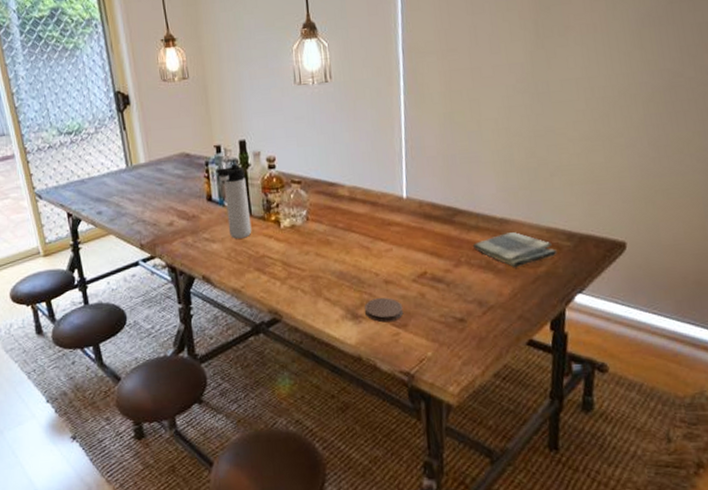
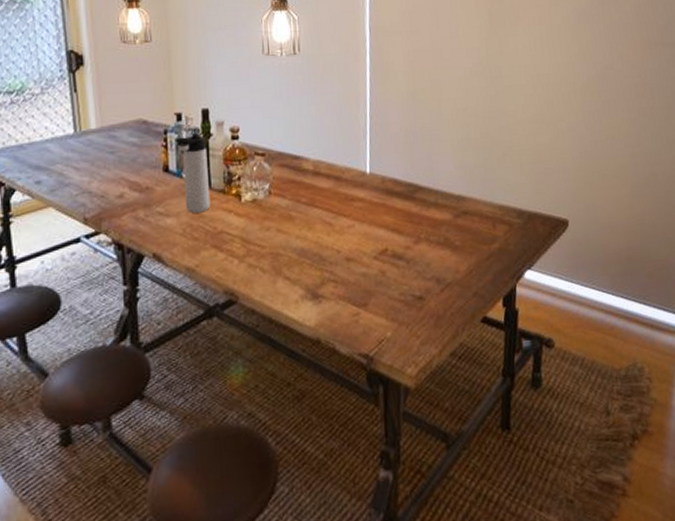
coaster: present [364,297,404,323] -> none [325,276,364,302]
dish towel: present [472,232,557,268] -> none [431,209,509,245]

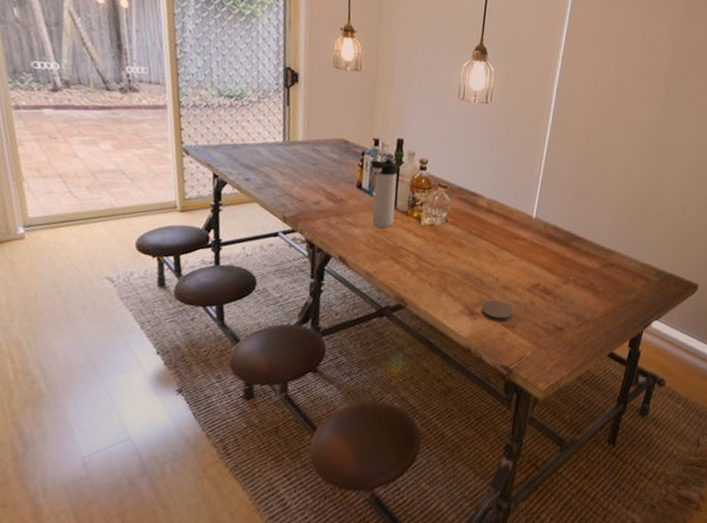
coaster: none [325,276,364,302] -> present [481,300,514,322]

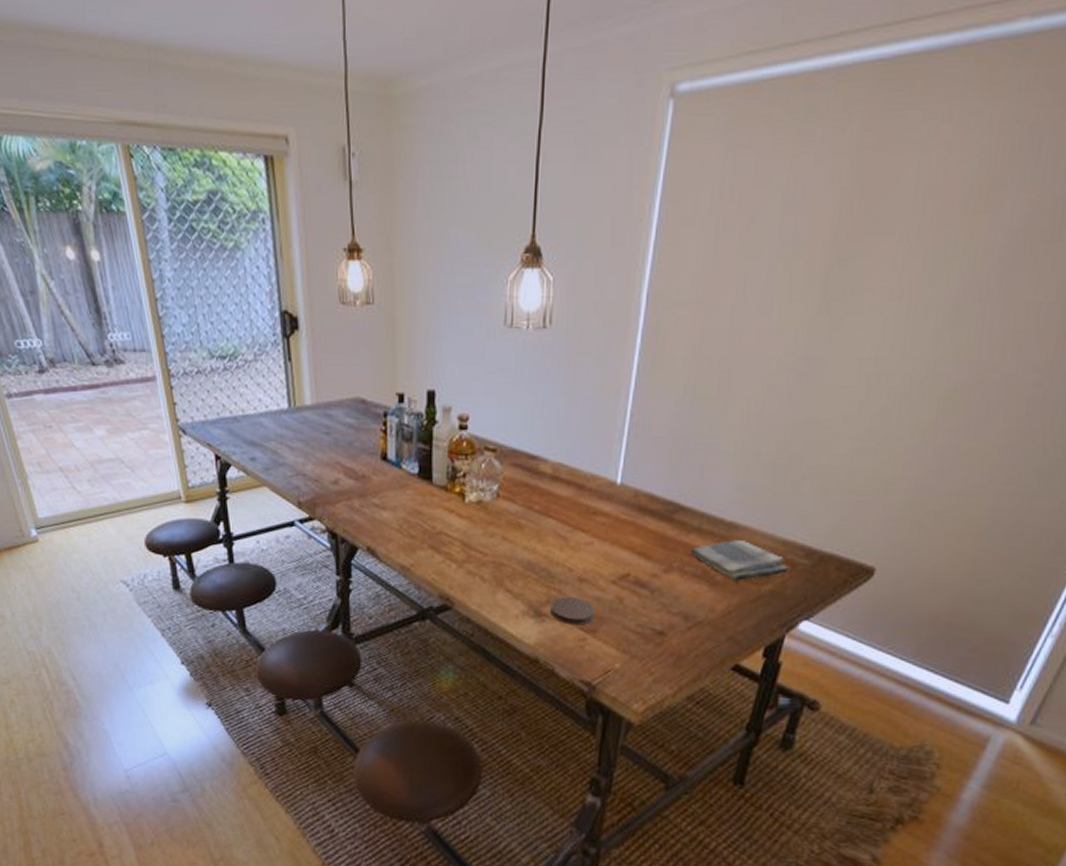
thermos bottle: present [370,159,398,228] -> none [395,419,431,509]
dish towel: none [581,262,646,292] -> present [689,540,790,582]

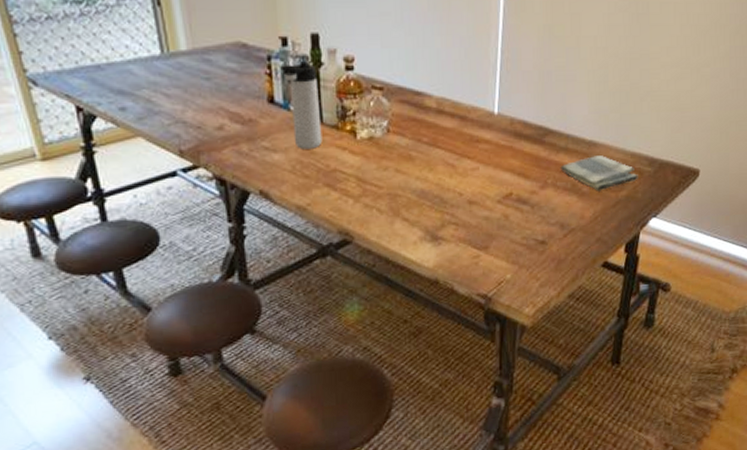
thermos bottle: none [395,419,431,509] -> present [280,61,323,149]
coaster: present [551,597,596,625] -> none [445,219,486,245]

